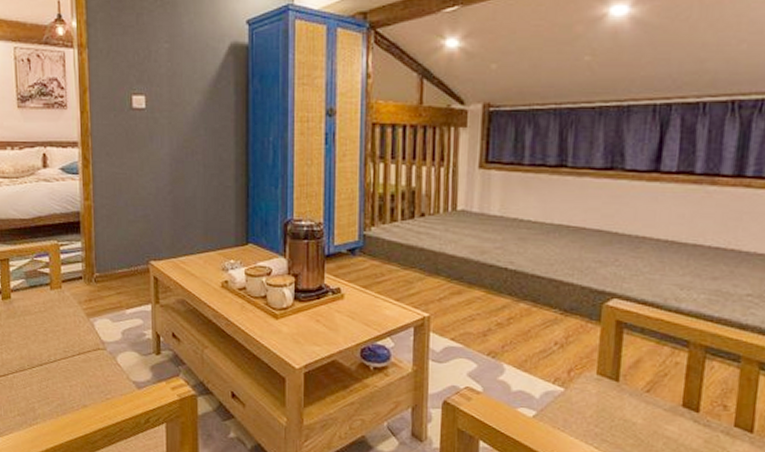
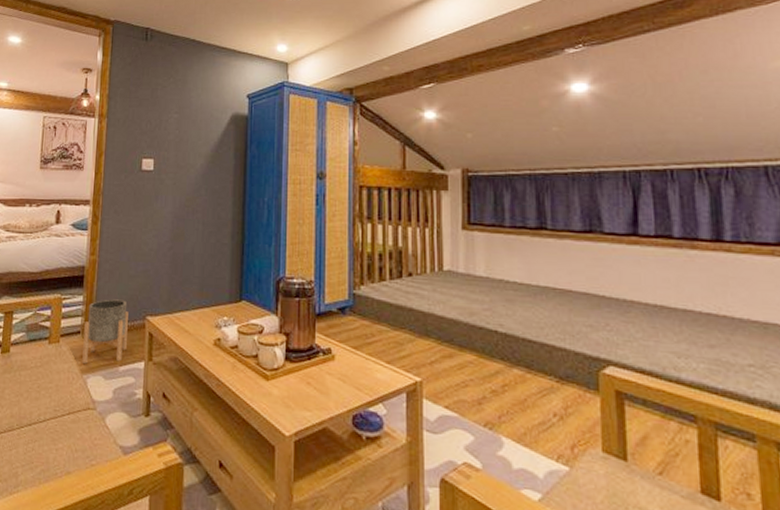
planter: none [86,244,132,308] -> present [82,299,128,364]

